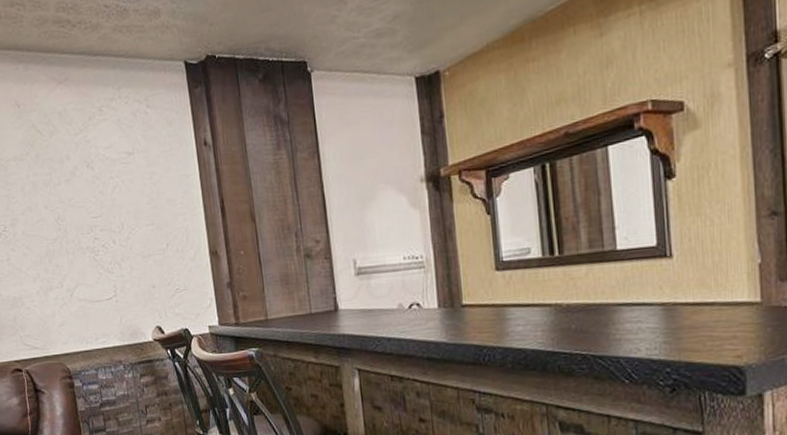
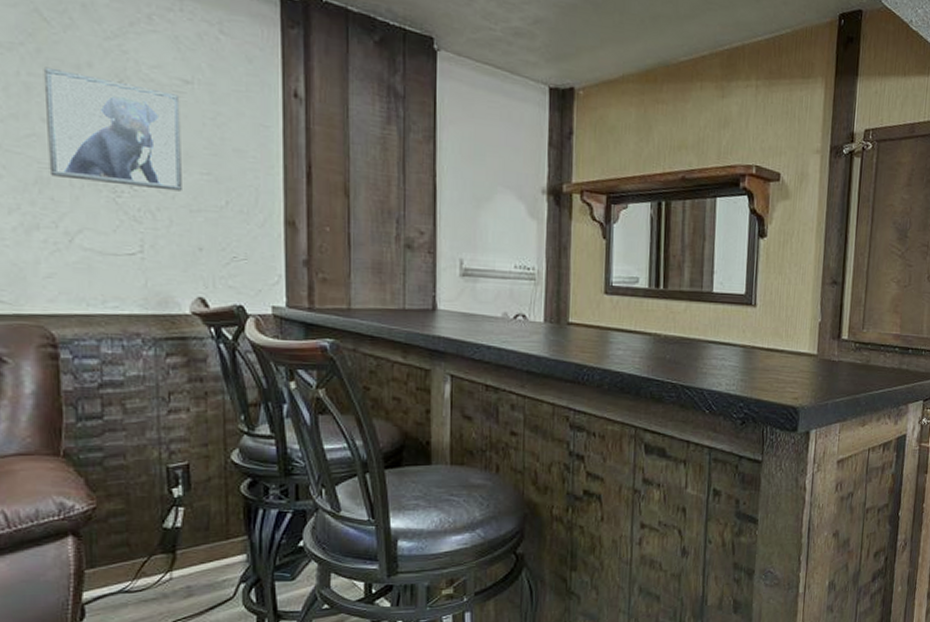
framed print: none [41,165,136,248] -> present [43,67,182,192]

